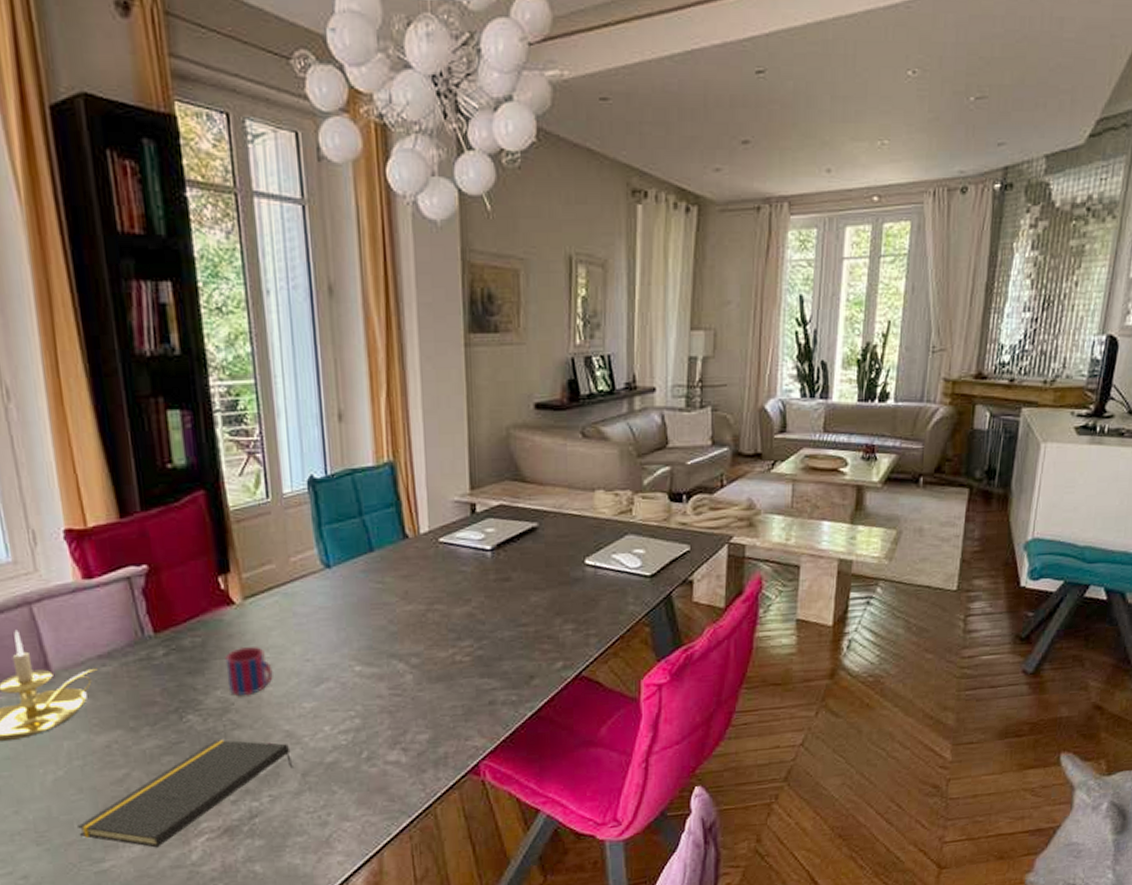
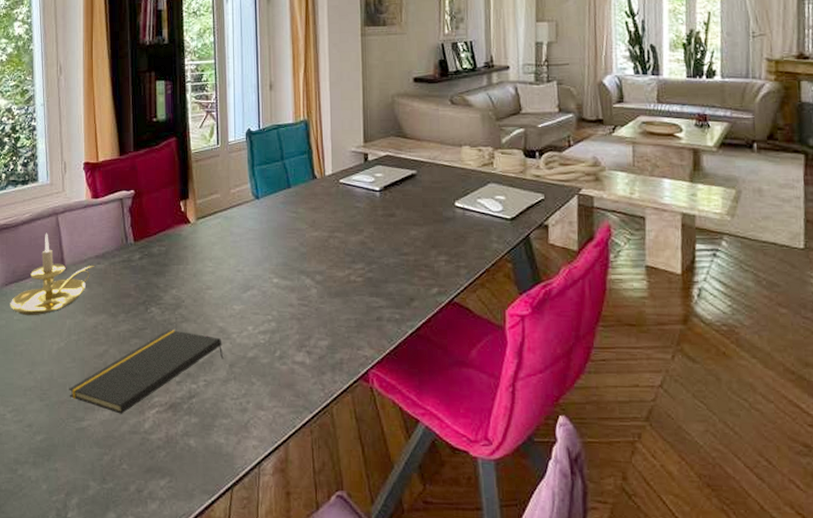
mug: present [225,645,273,696] -> none [181,256,213,296]

